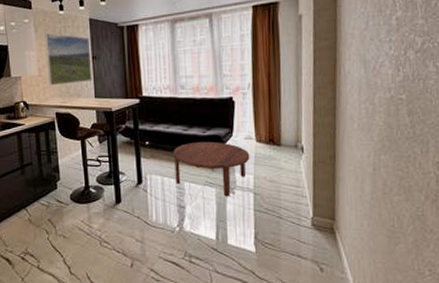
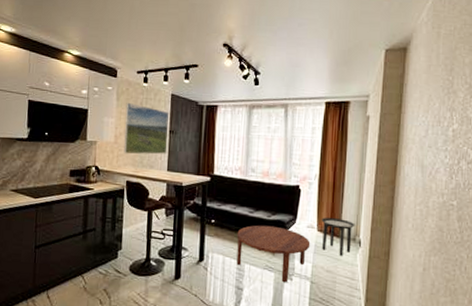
side table: none [259,126,296,164] -> present [321,217,355,256]

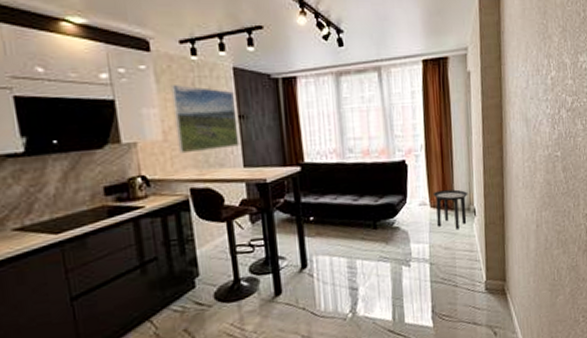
coffee table: present [236,225,311,283] -> none [342,211,425,271]

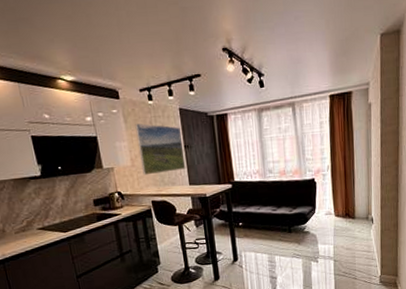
side table: present [433,189,468,229] -> none [337,202,367,234]

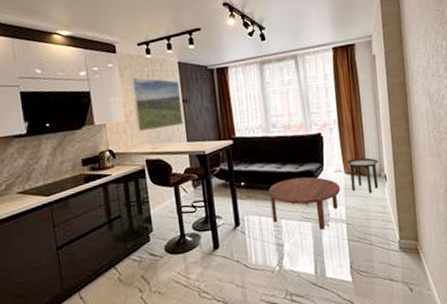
coffee table: none [264,218,330,266] -> present [268,177,341,230]
side table: none [337,202,367,234] -> present [346,157,379,193]

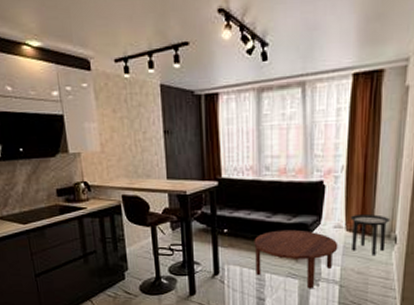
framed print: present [131,77,184,132] -> none [107,101,164,164]

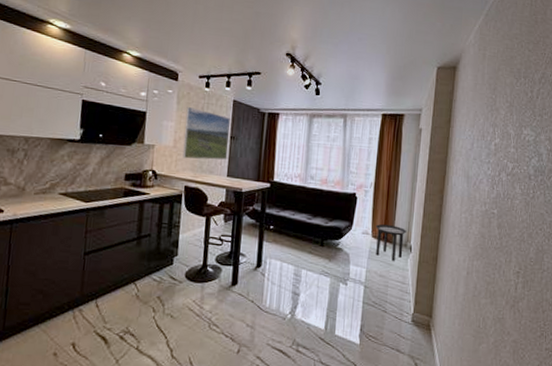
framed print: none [107,101,164,164] -> present [182,107,230,160]
coffee table: present [254,229,338,289] -> none [293,231,365,288]

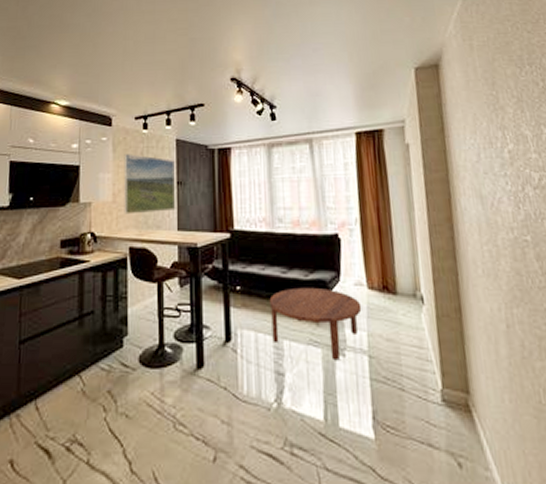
coffee table: none [293,231,365,288] -> present [269,287,362,361]
side table: present [375,224,407,261] -> none [370,270,413,318]

